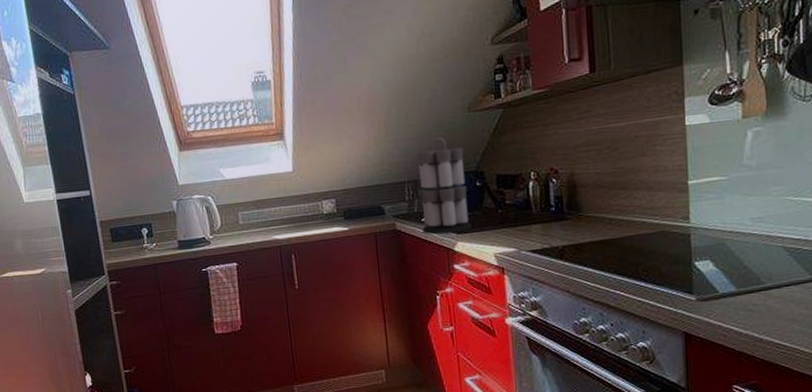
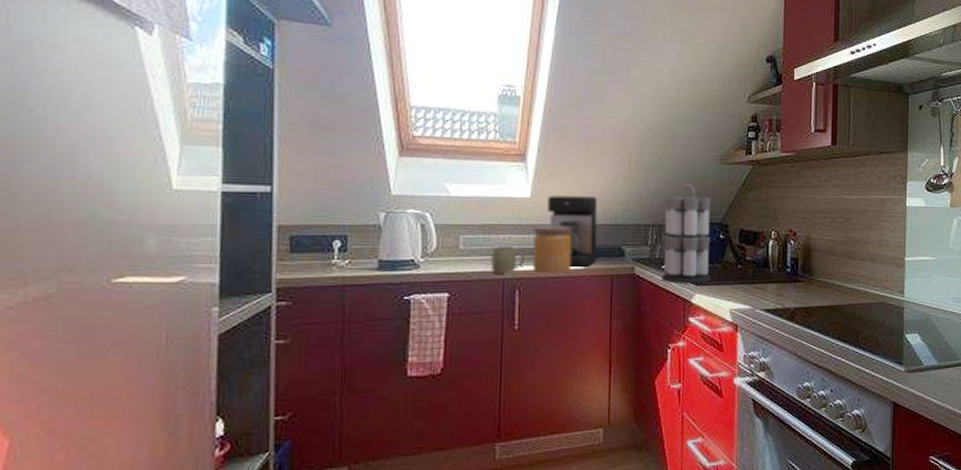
mug: none [266,217,296,242] -> present [490,246,525,273]
jar: none [300,192,338,238] -> present [533,225,573,274]
coffee maker: none [308,162,360,230] -> present [547,195,598,268]

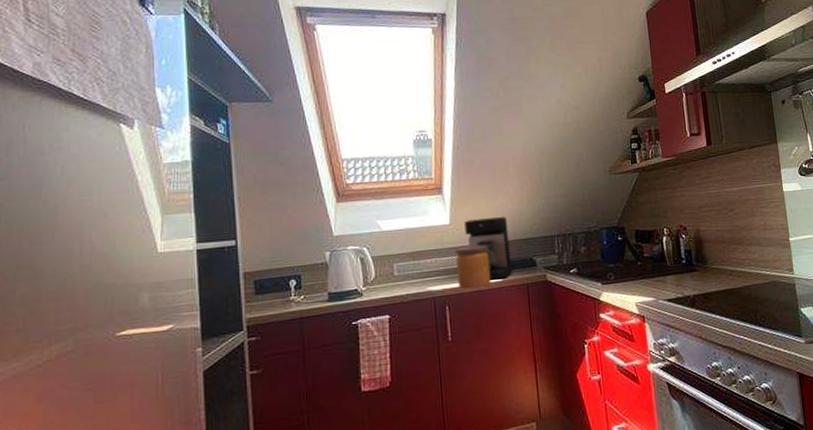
mug: present [490,246,525,273] -> none [421,268,451,293]
spice rack: present [661,184,711,284] -> none [564,196,615,286]

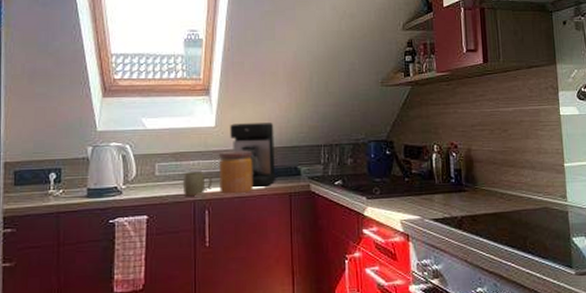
mug: none [421,268,451,293] -> present [182,170,213,196]

